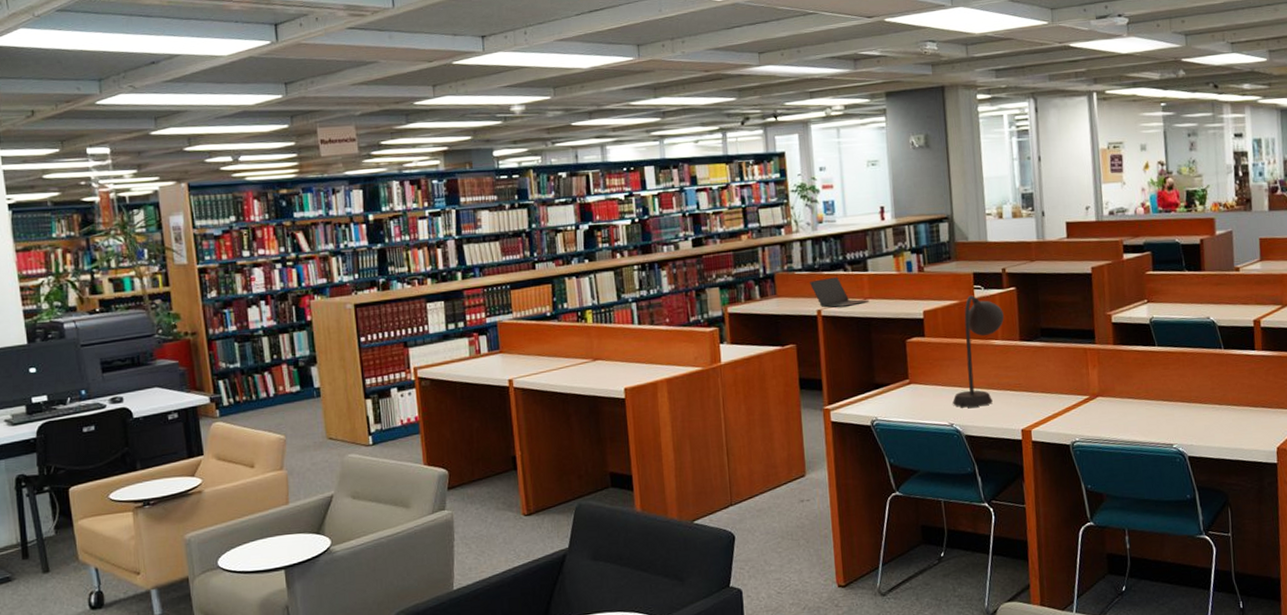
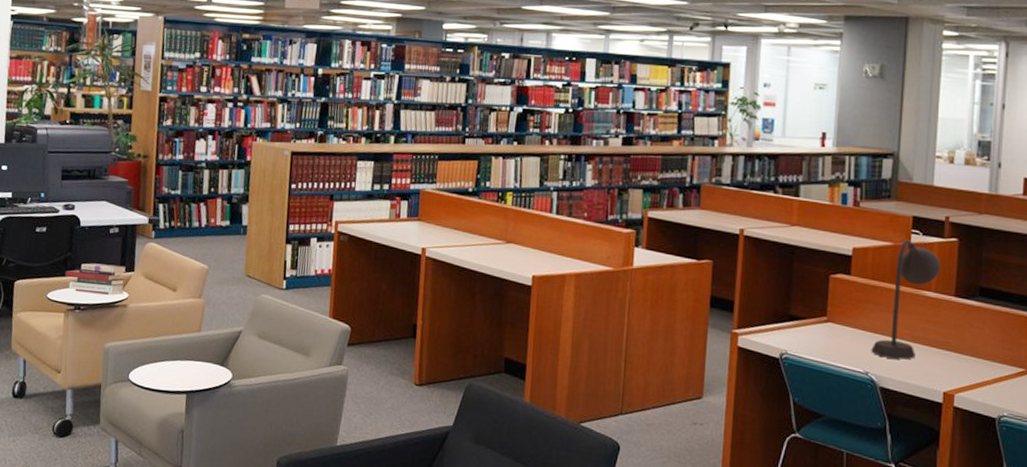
books: none [125,451,196,487] -> present [64,263,126,295]
laptop: present [810,277,870,308] -> none [736,197,797,231]

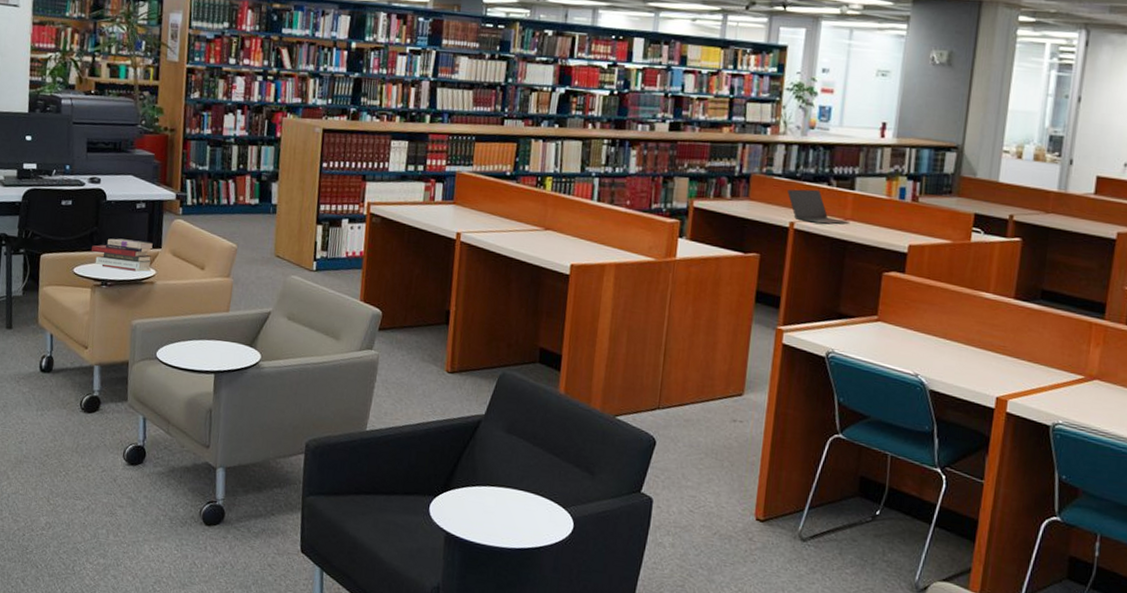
laptop: none [736,197,797,231] -> present [787,189,851,225]
desk lamp: present [871,239,941,360] -> none [922,237,1001,363]

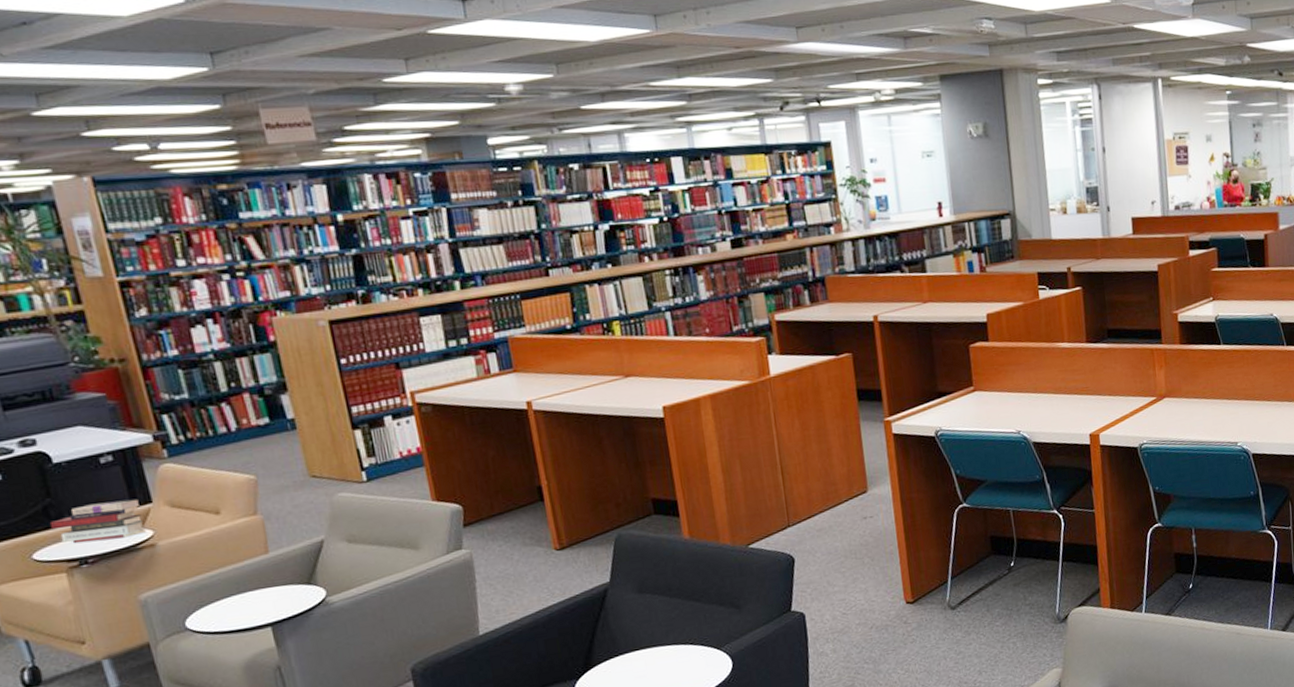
laptop: present [787,189,851,225] -> none [864,279,930,313]

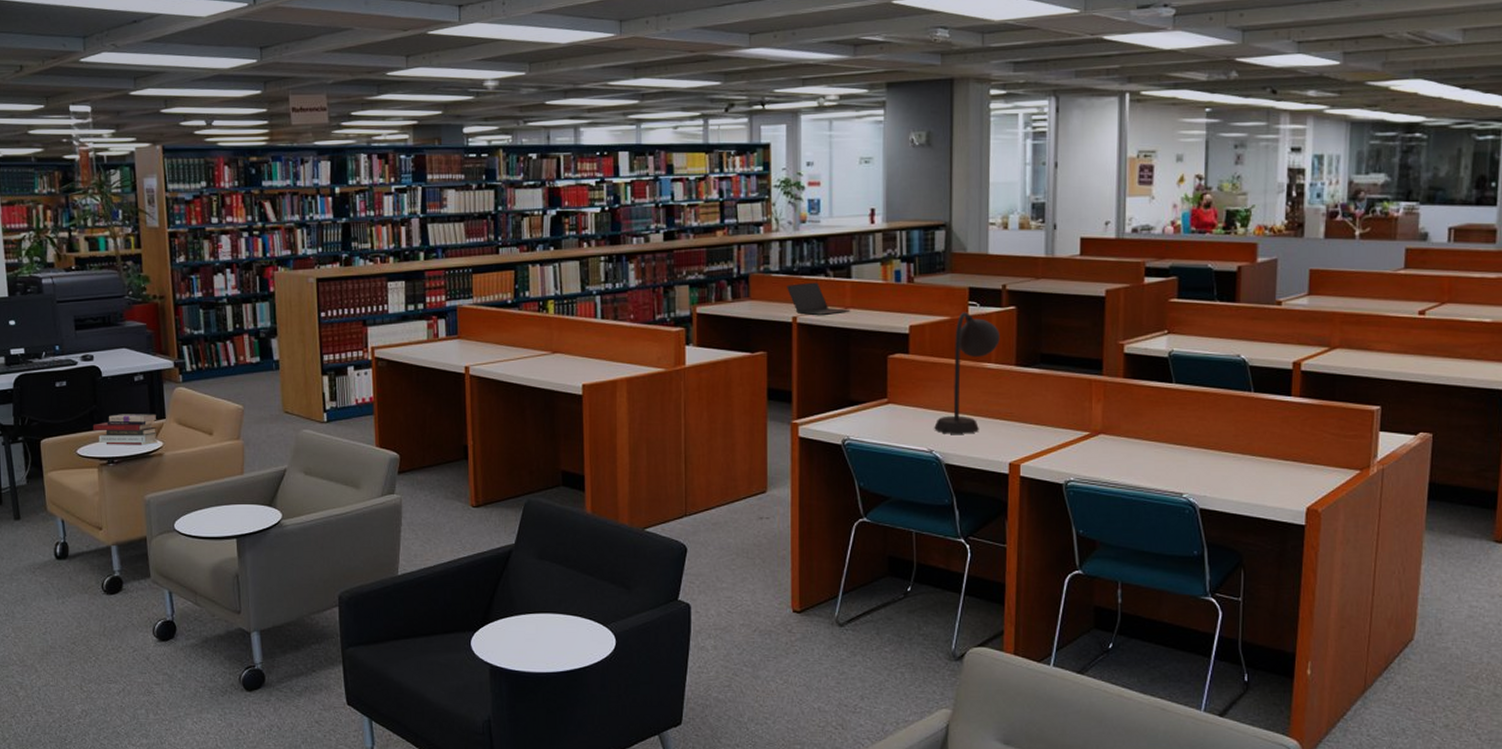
laptop: none [864,279,930,313] -> present [787,282,851,316]
desk lamp: none [1019,296,1070,415] -> present [934,312,1000,434]

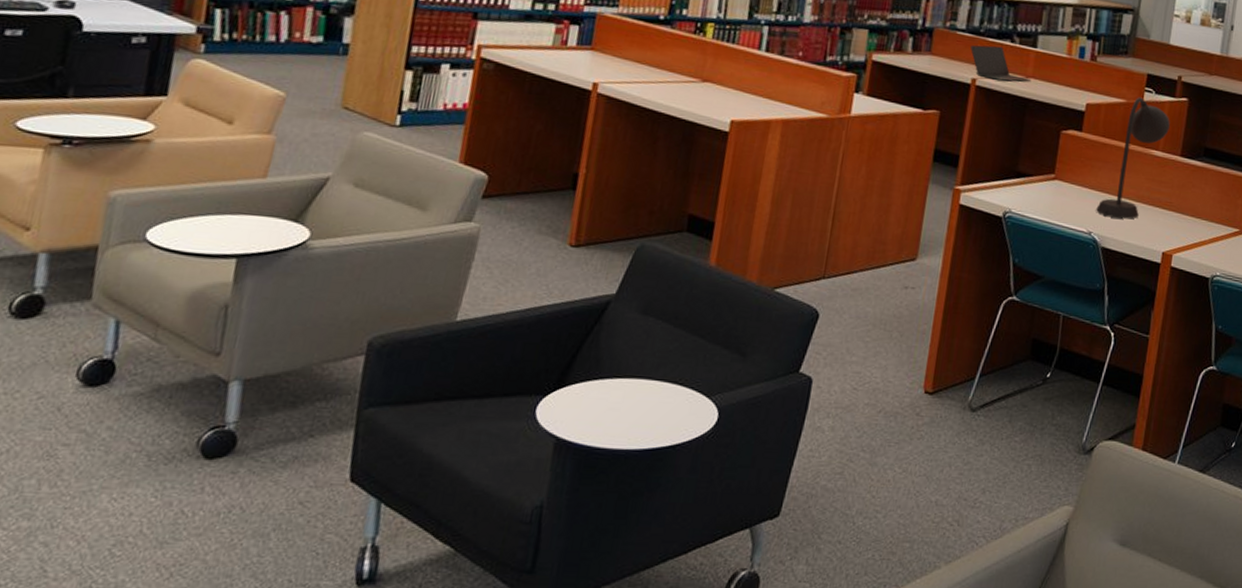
books: present [92,414,157,445] -> none [49,82,154,127]

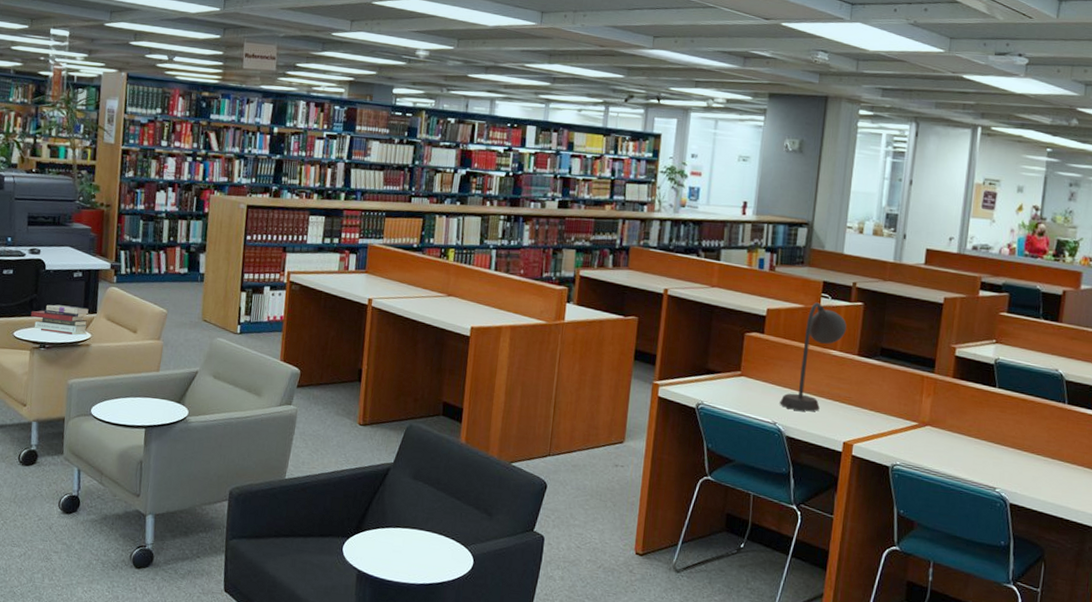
books: none [49,82,154,127] -> present [30,304,89,335]
laptop: present [970,45,1032,82] -> none [662,260,717,291]

